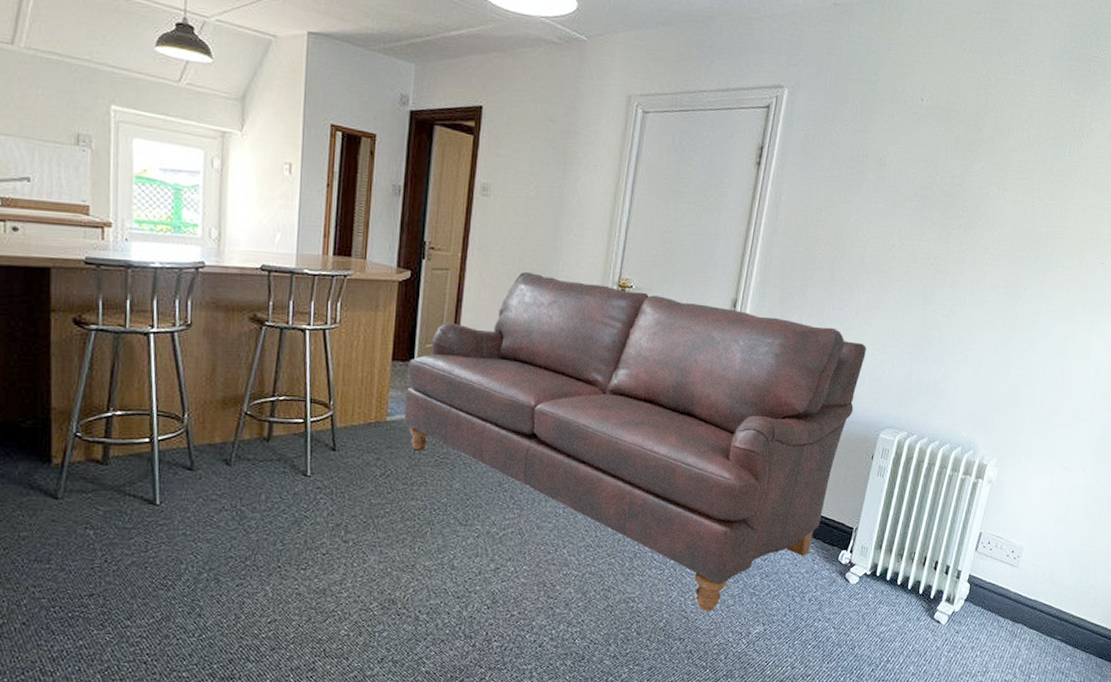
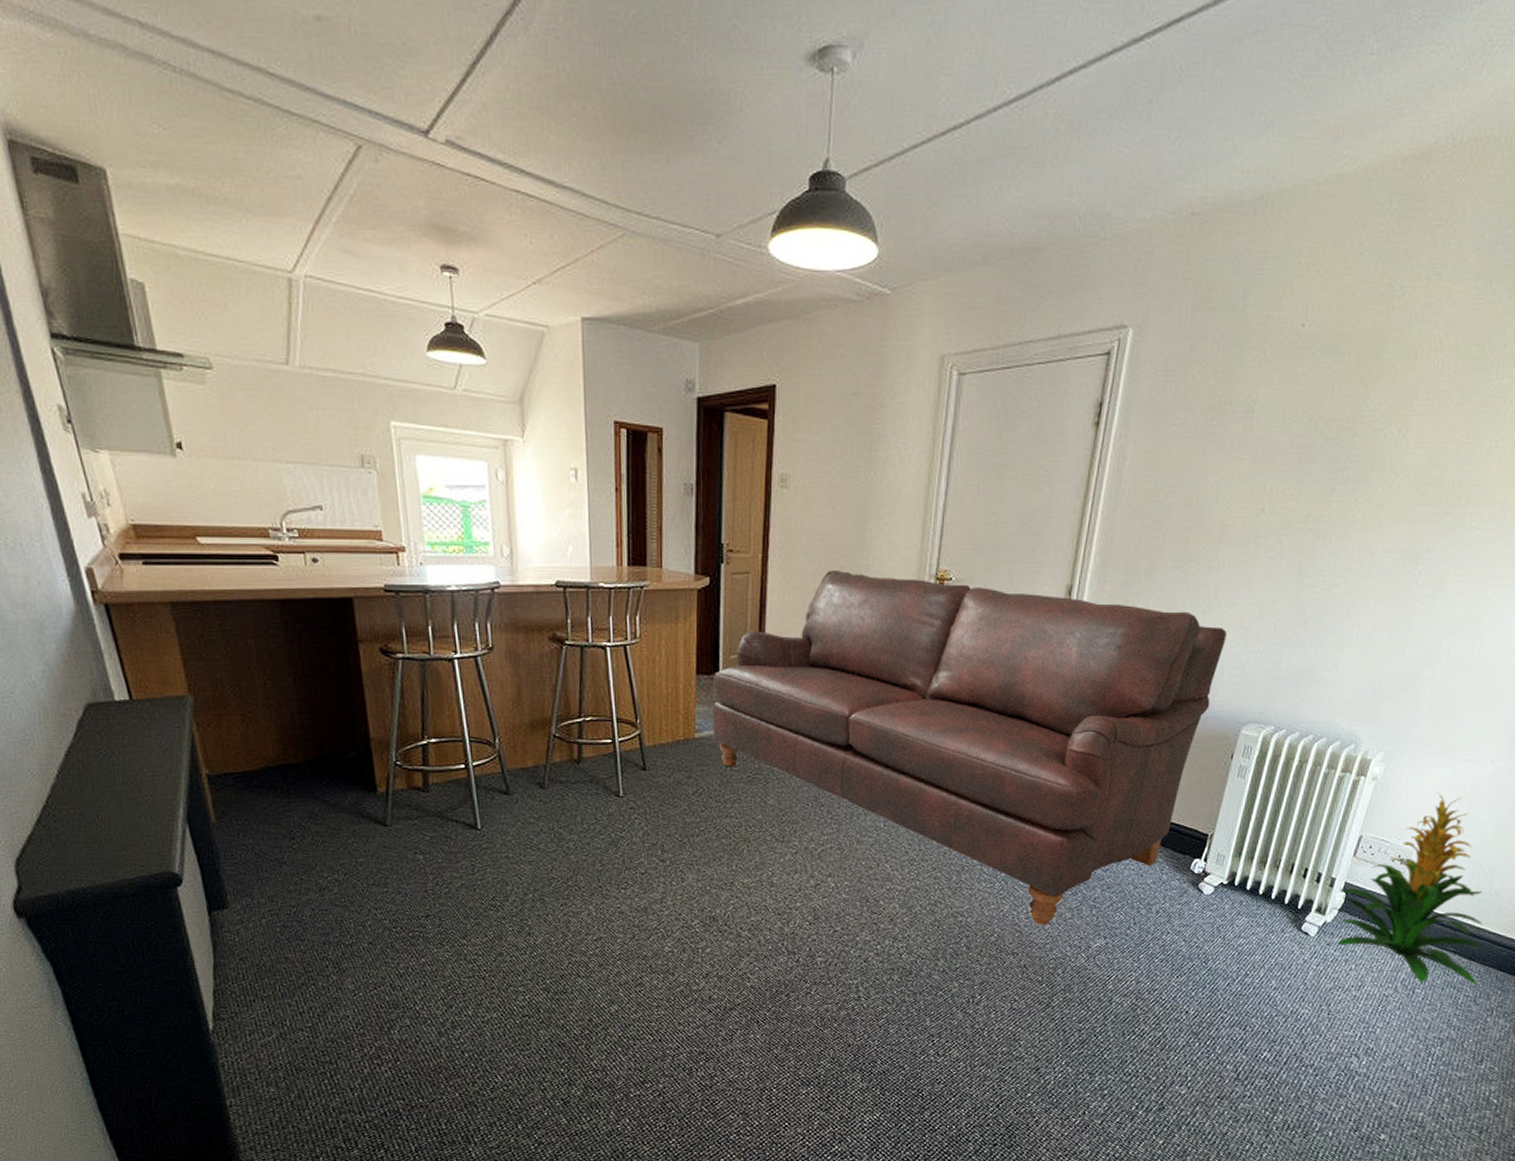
indoor plant: none [964,494,1084,670] -> present [1338,791,1484,984]

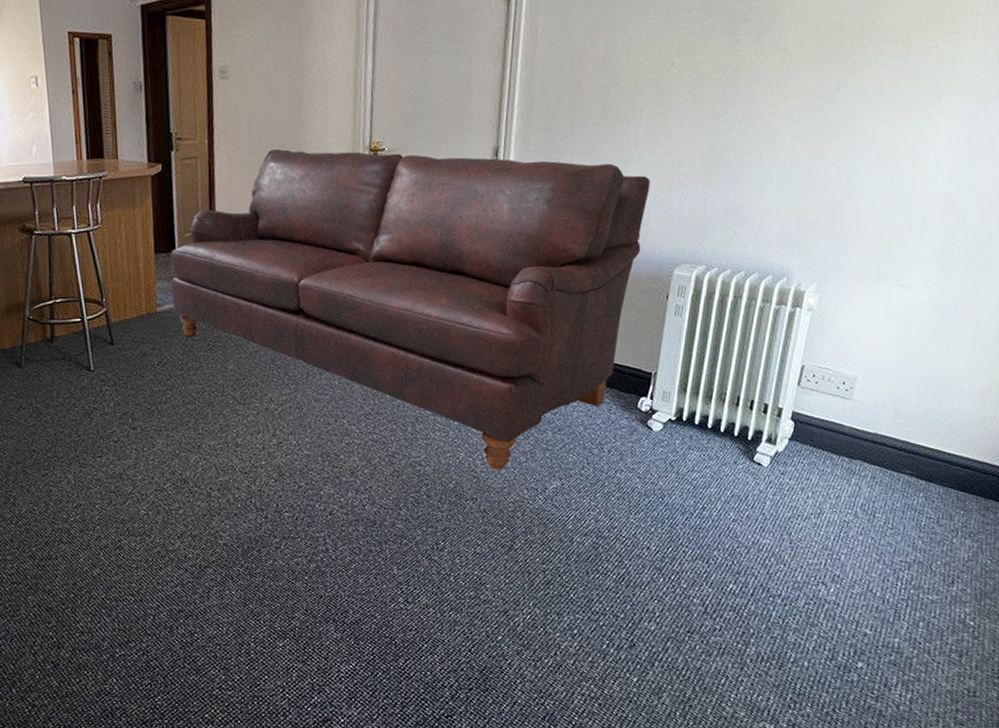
indoor plant: present [1338,791,1484,984] -> none [787,317,939,507]

